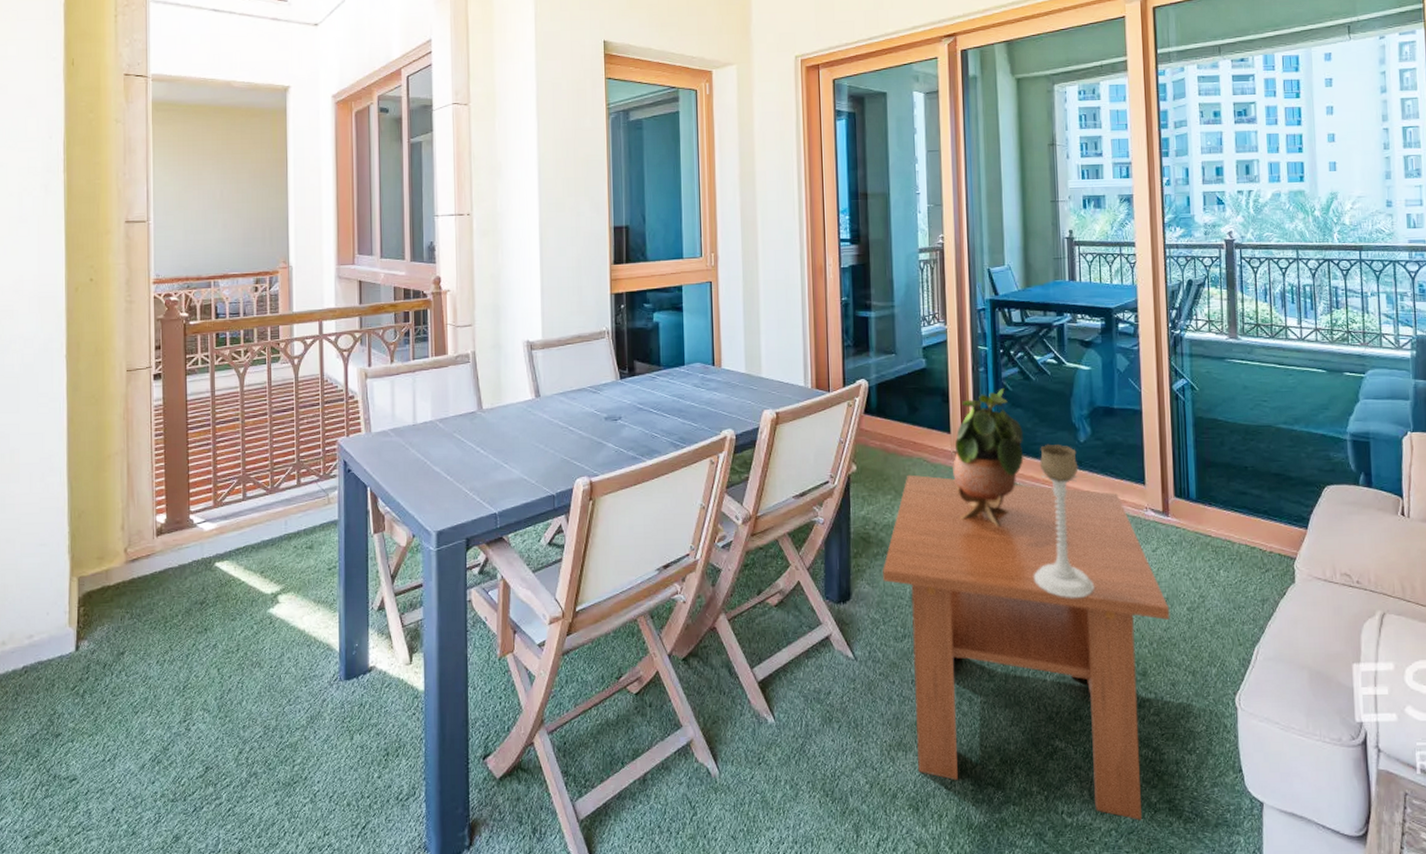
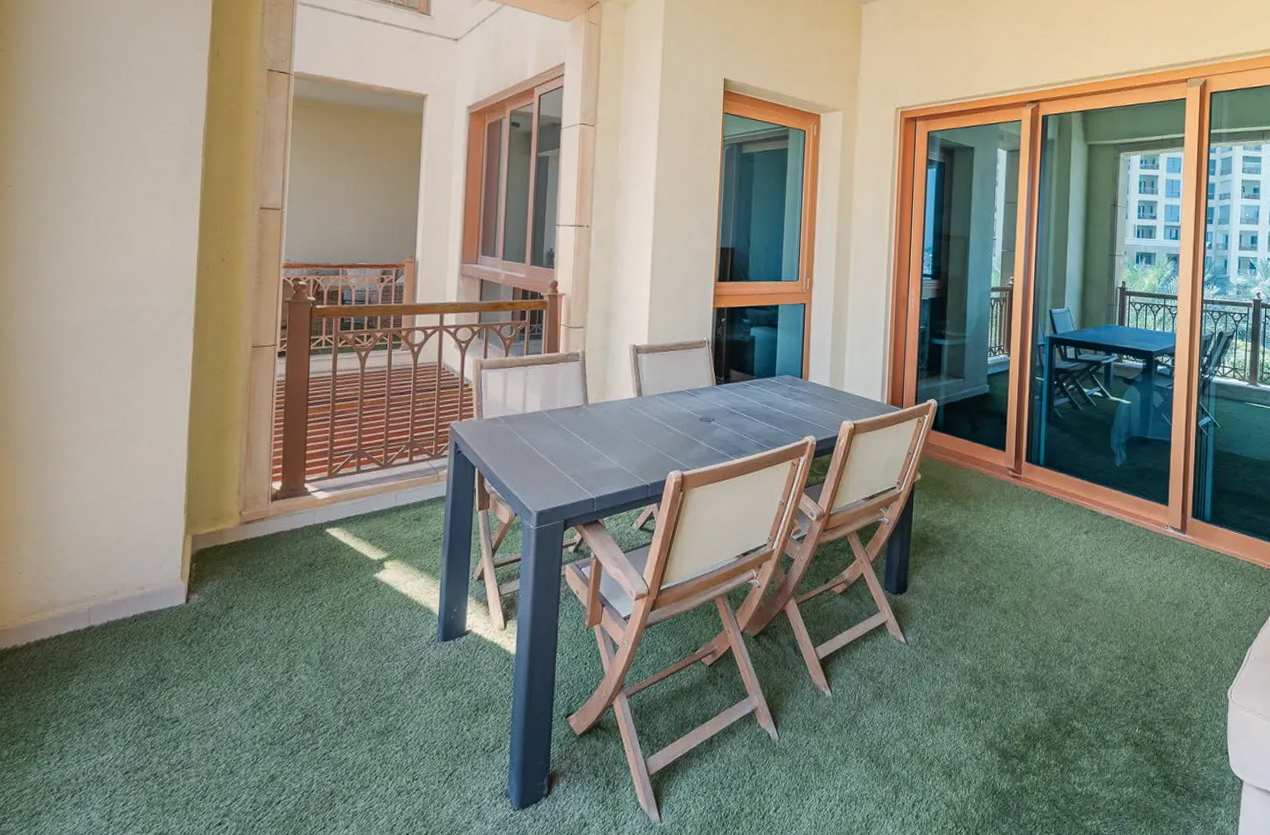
coffee table: present [883,474,1170,820] -> none [937,485,1180,792]
potted plant: present [953,388,1024,528] -> none [1005,415,1068,536]
candle holder: present [1034,443,1094,598] -> none [1067,466,1118,600]

